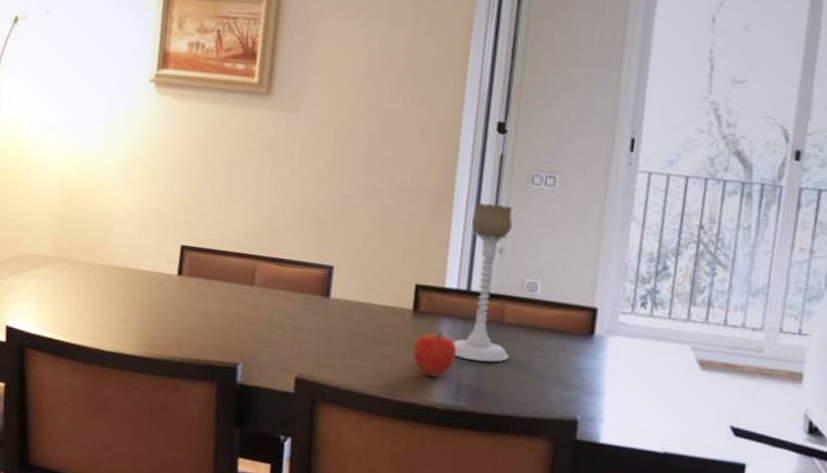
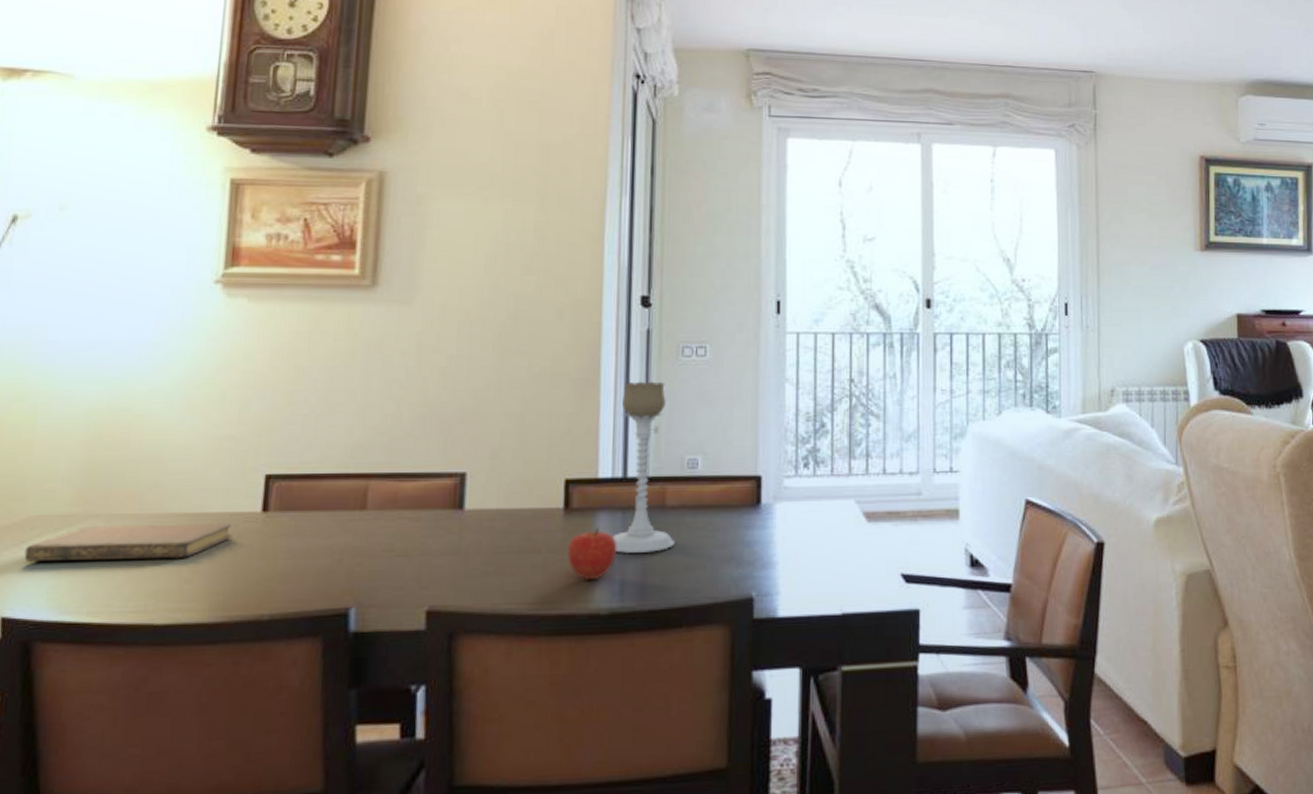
notebook: none [20,267,157,303] -> present [24,523,232,562]

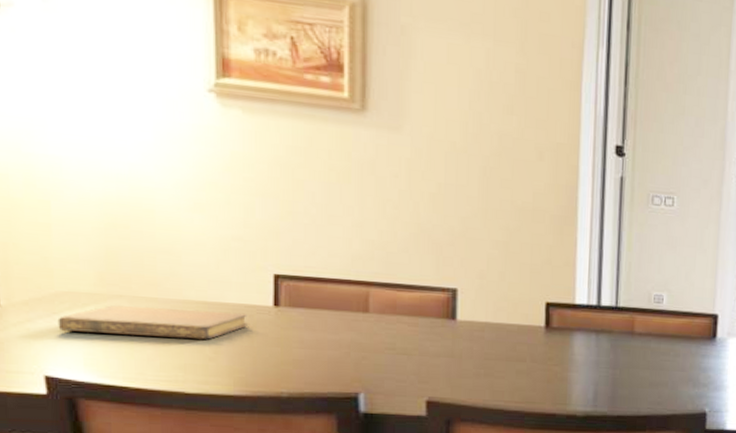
fruit: present [568,527,618,581] -> none [549,345,592,388]
candle holder: present [613,381,675,553] -> none [588,223,641,370]

